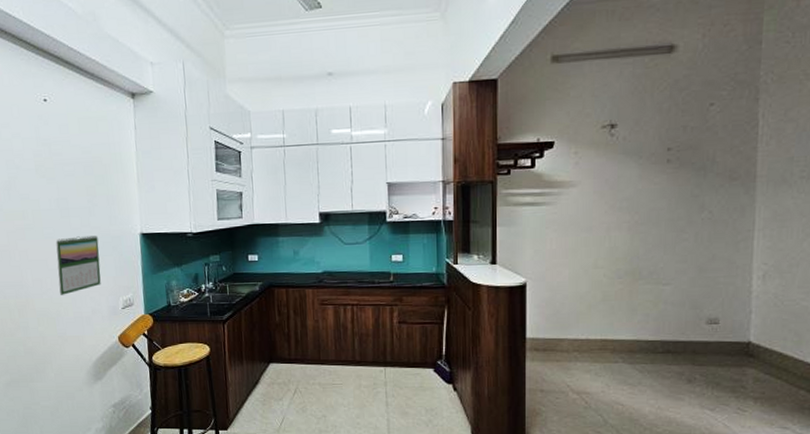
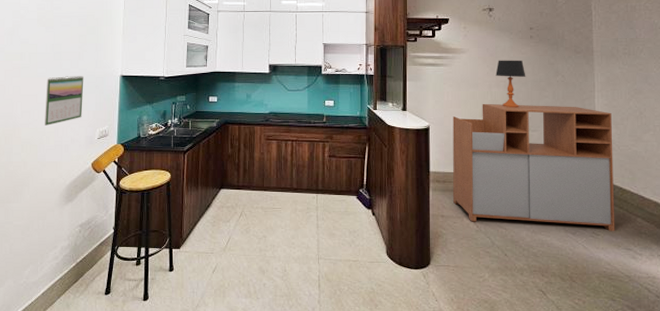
storage cabinet: none [556,251,776,406] -> present [452,103,615,231]
table lamp: none [616,192,659,256] -> present [496,60,526,108]

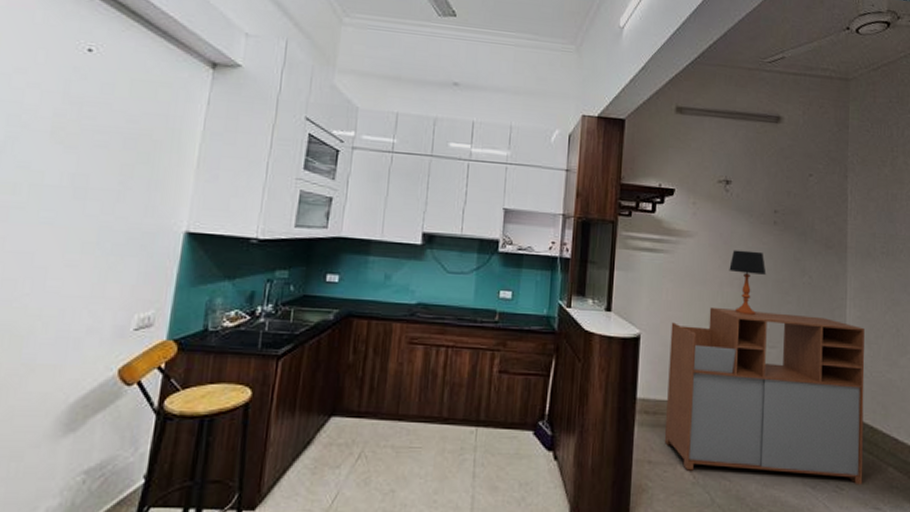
calendar: present [45,76,84,126] -> none [42,226,122,305]

